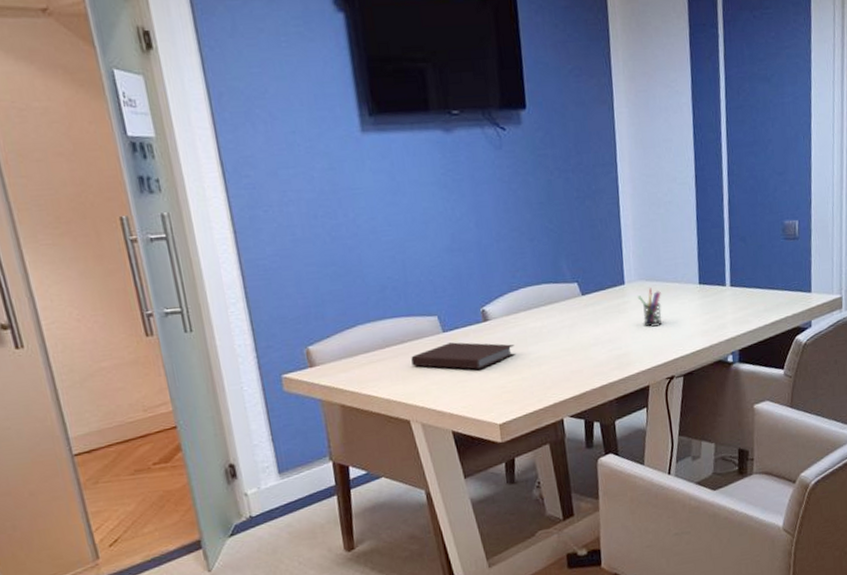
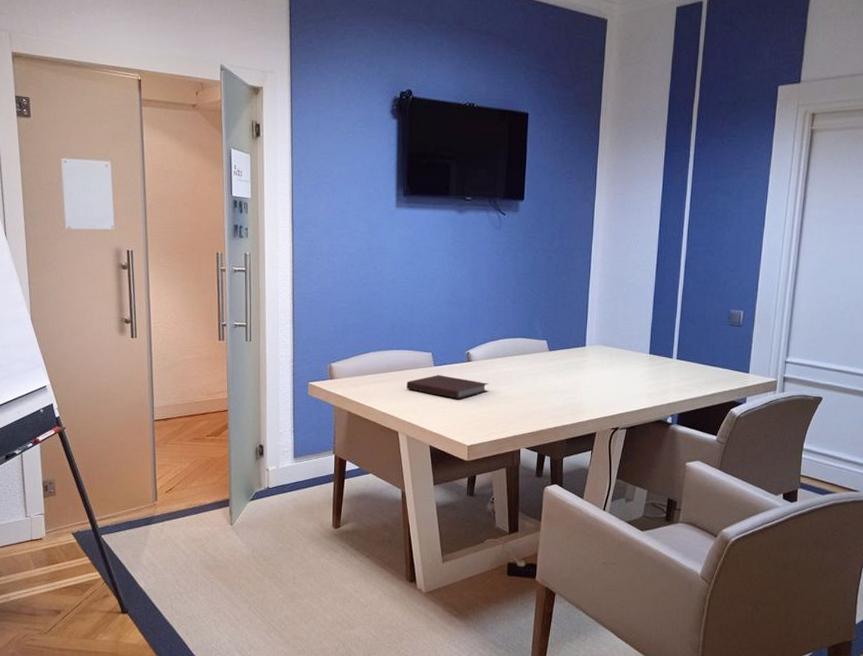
pen holder: present [637,288,662,328] -> none [595,352,616,384]

